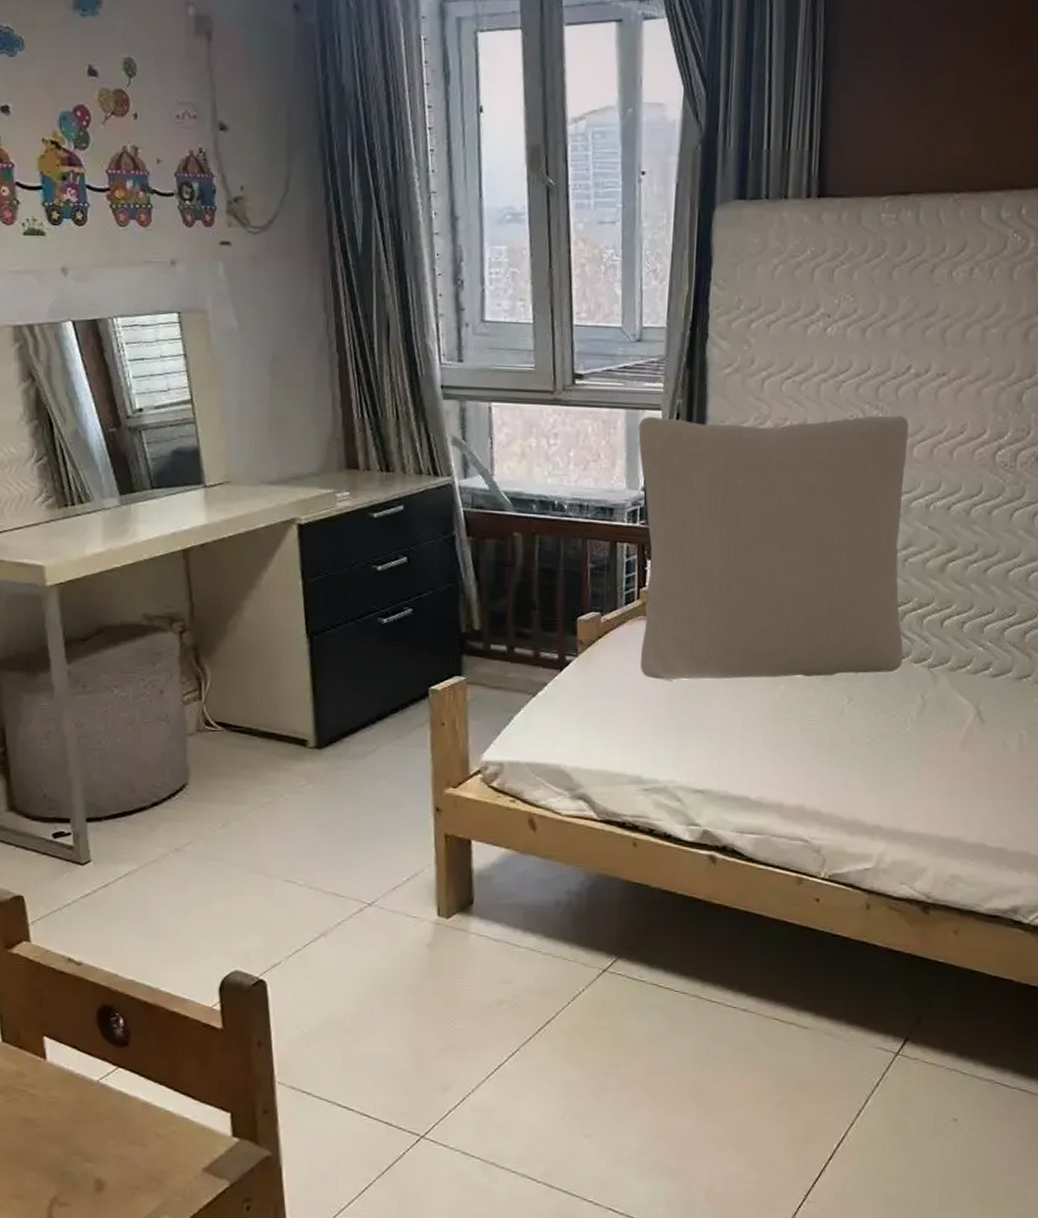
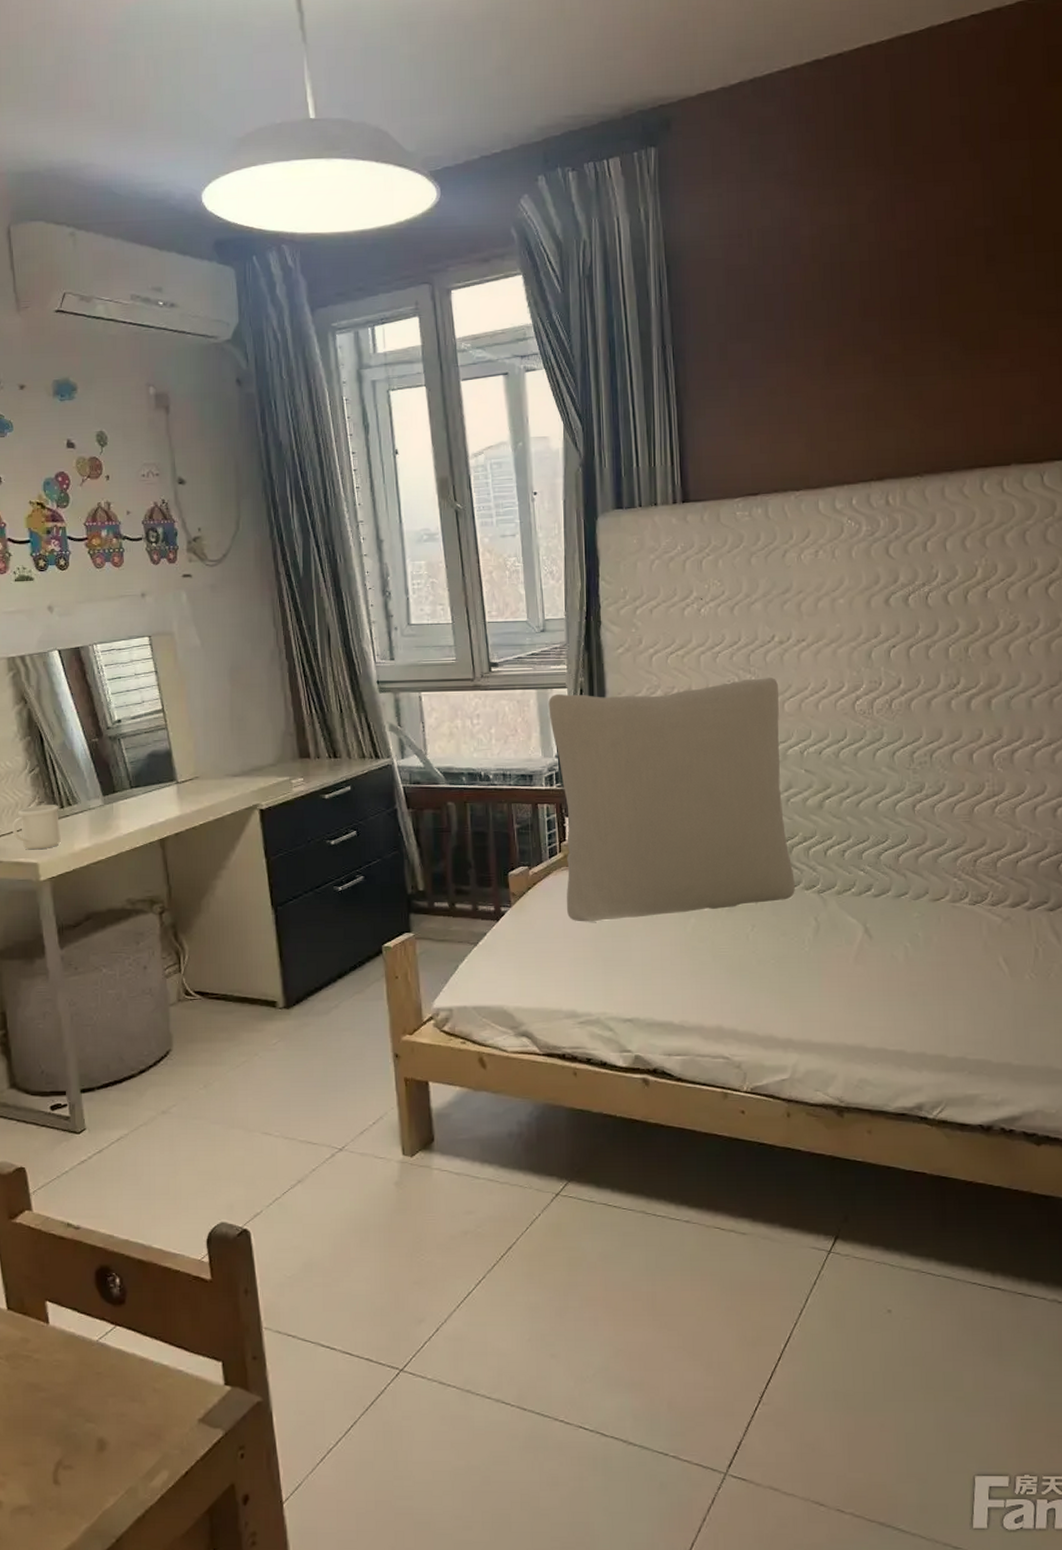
mug: none [15,500,71,551] -> present [11,805,61,850]

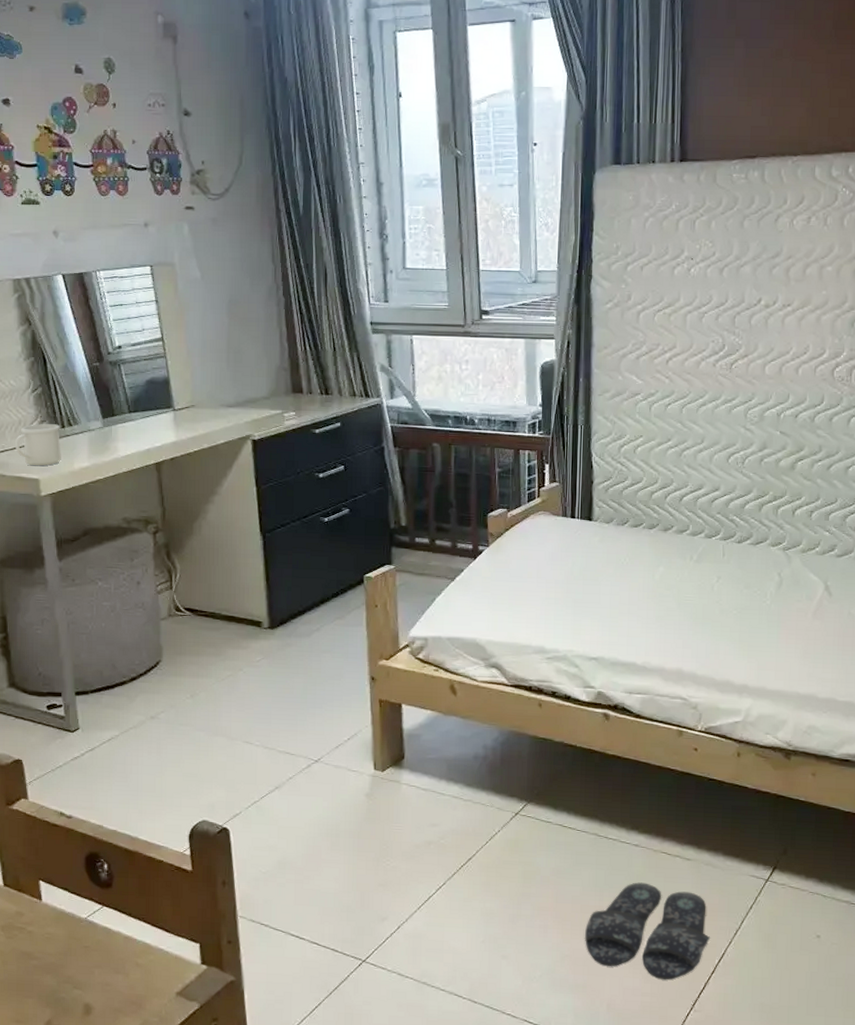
pillow: present [548,678,795,922] -> none [535,340,762,565]
slippers: none [638,1262,774,1371] -> present [584,882,711,980]

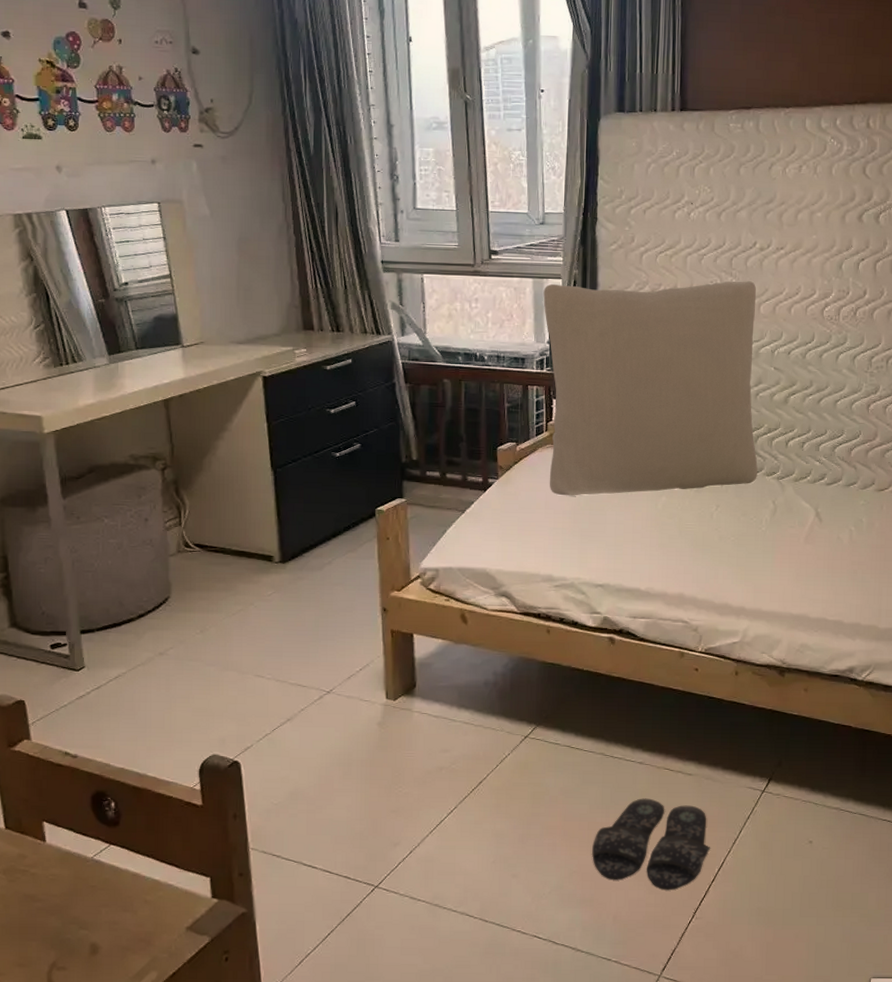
mug: present [14,424,61,466] -> none [16,360,65,404]
pillow: none [535,340,762,565] -> present [543,281,758,496]

